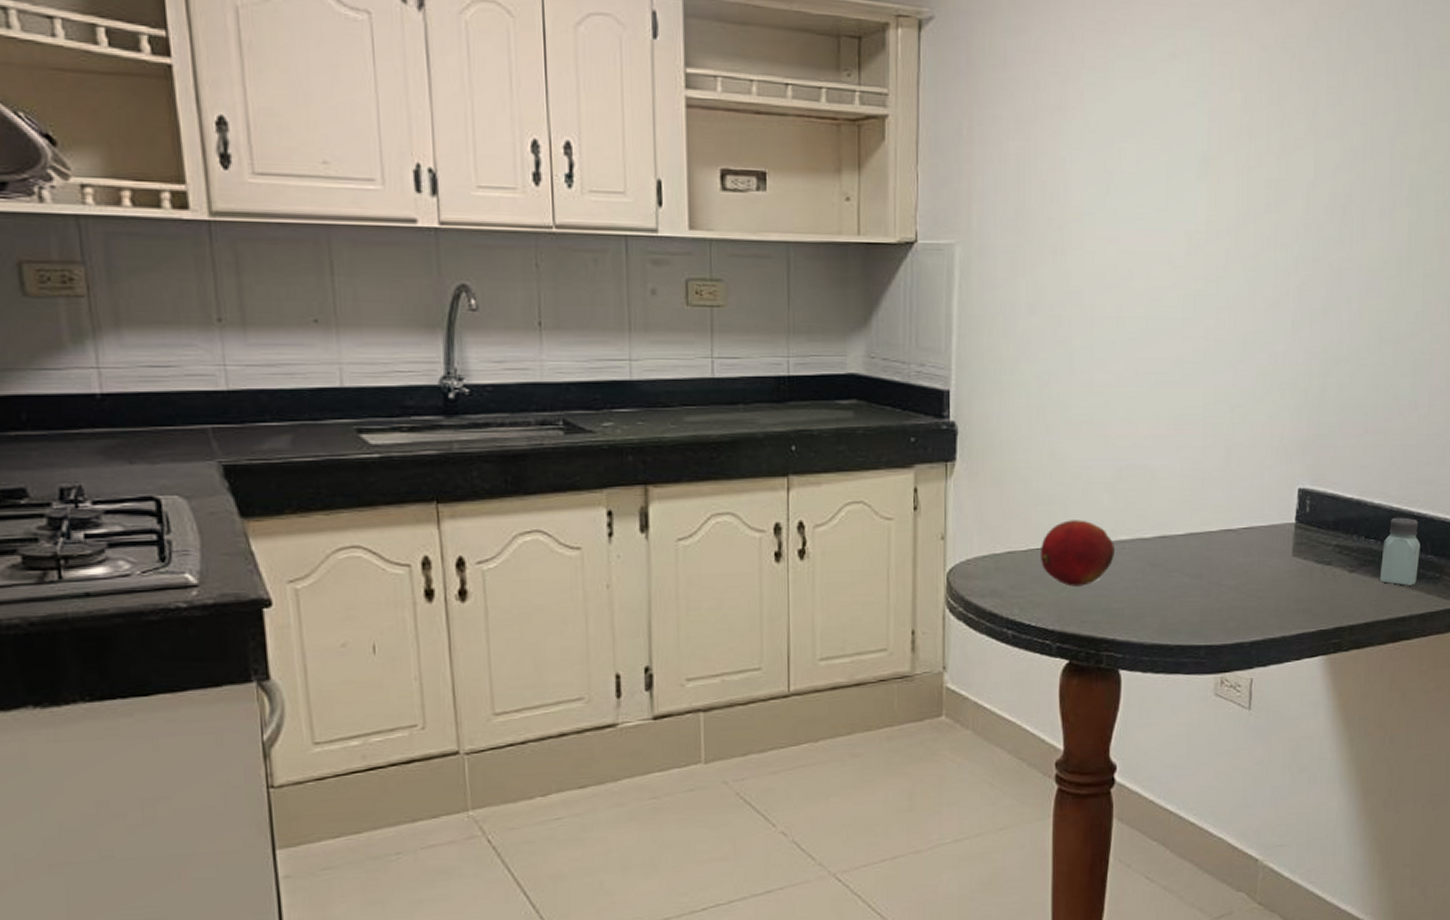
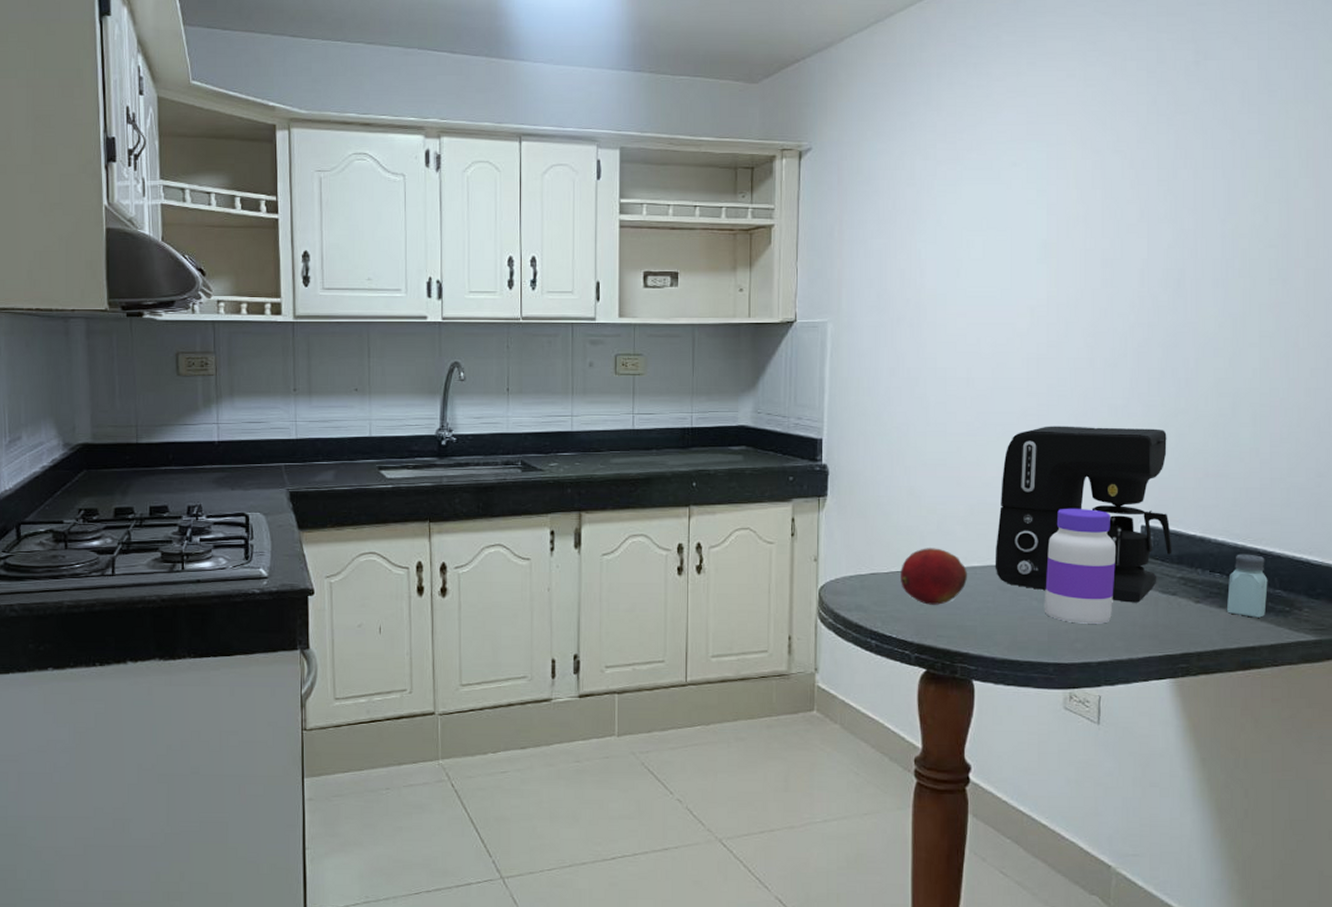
coffee maker: none [1144,375,1329,575] -> present [995,426,1172,603]
jar: none [1197,470,1272,600] -> present [1045,508,1115,624]

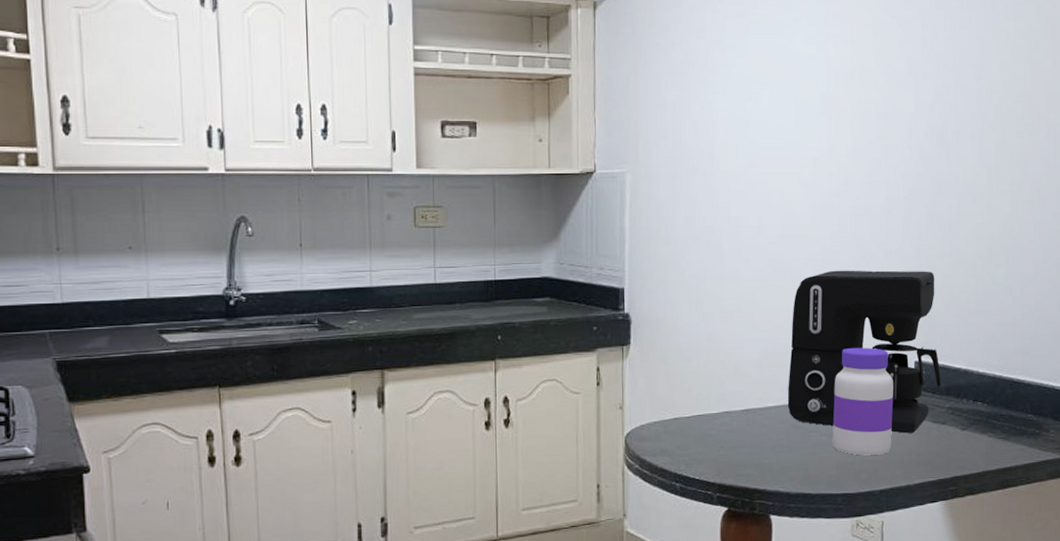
fruit: present [901,548,967,605] -> none [702,390,763,446]
saltshaker: present [1226,554,1268,618] -> none [987,383,1021,441]

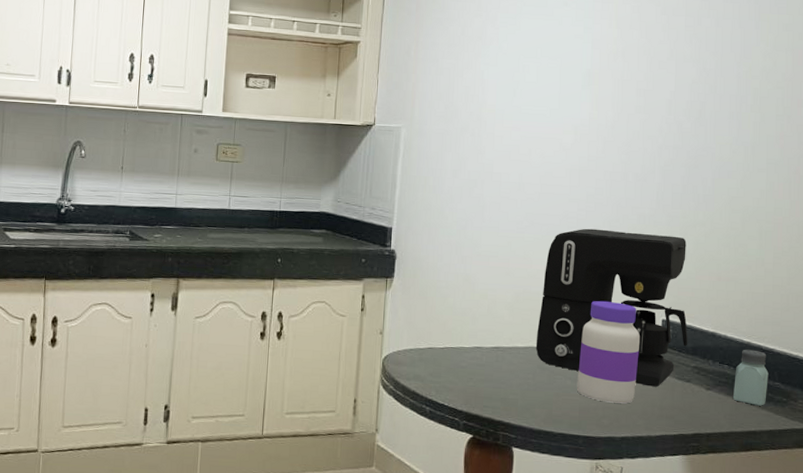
saltshaker: none [987,383,1021,441] -> present [732,349,769,406]

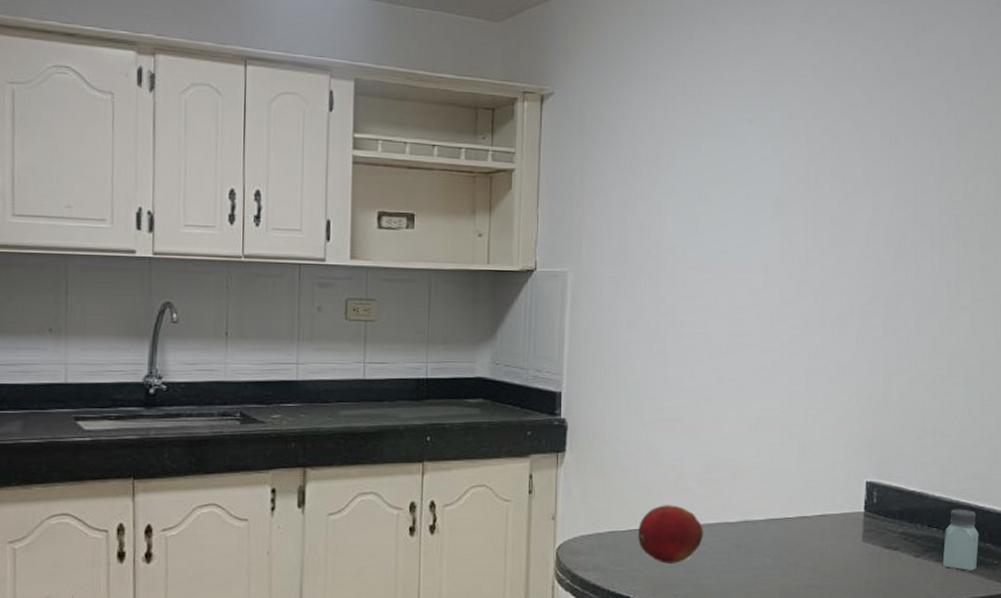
fruit: none [454,328,512,379] -> present [638,505,703,563]
coffee maker: present [535,228,688,387] -> none [730,382,894,558]
jar: present [577,300,640,404] -> none [777,464,843,580]

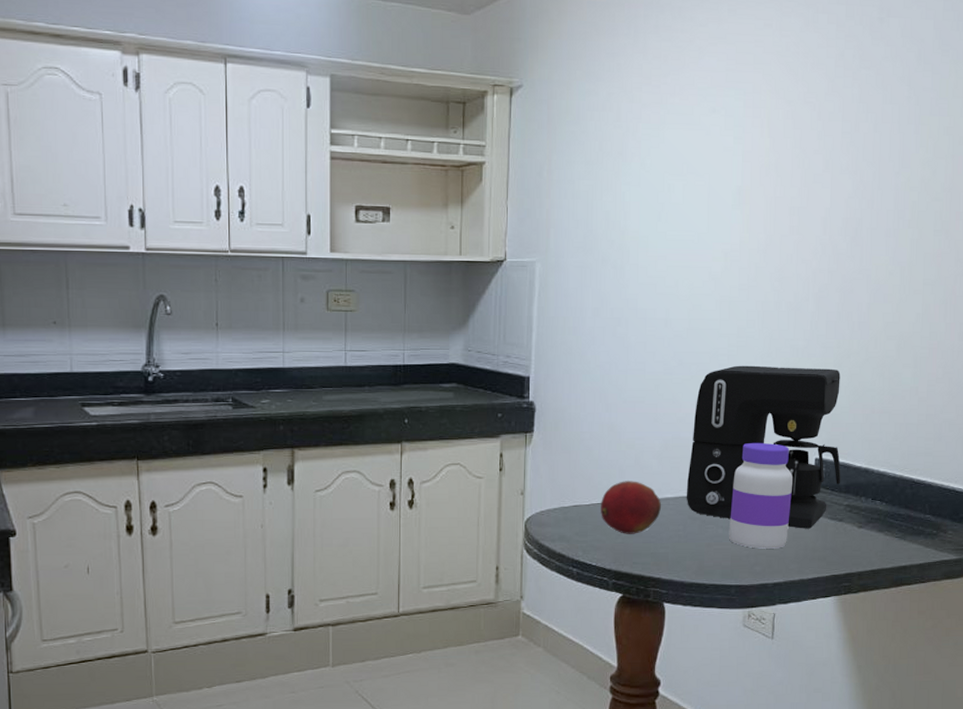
coffee maker: none [730,382,894,558] -> present [686,365,841,529]
jar: none [777,464,843,580] -> present [729,442,793,549]
saltshaker: present [942,509,979,571] -> none [884,483,920,540]

